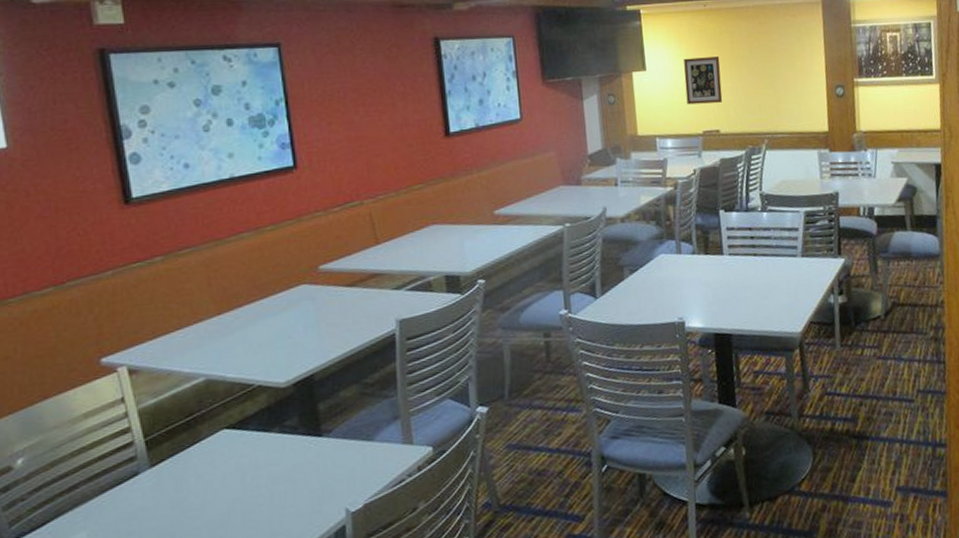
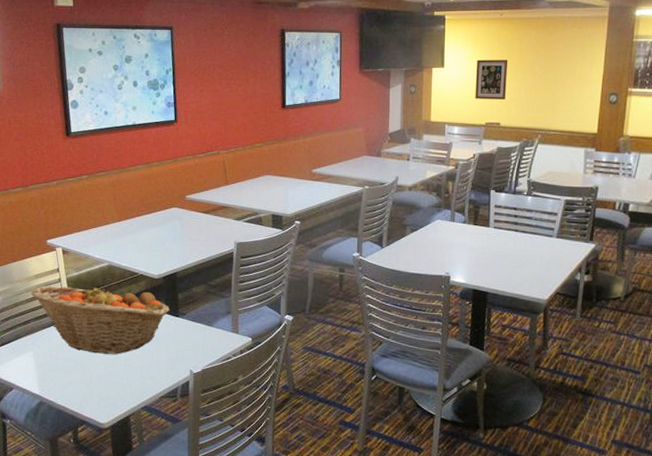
fruit basket: none [77,406,308,515] -> present [31,284,171,354]

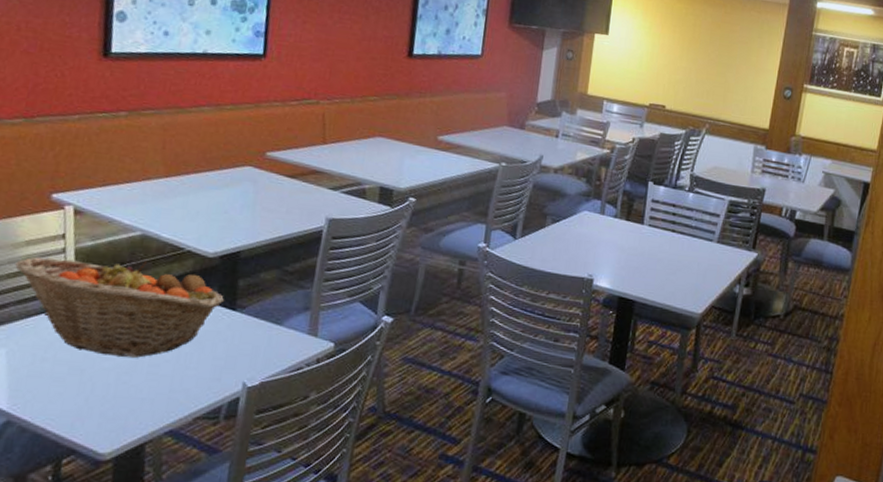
wall art: present [475,60,508,100] -> none [640,31,680,80]

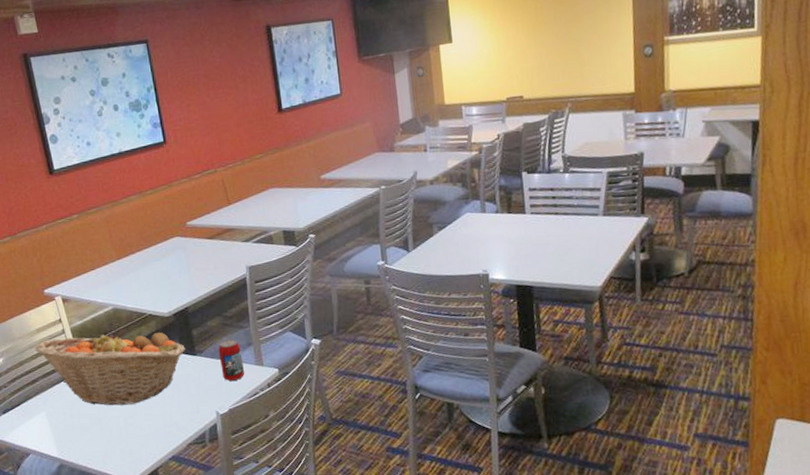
beverage can: none [263,298,295,350] -> present [218,338,245,382]

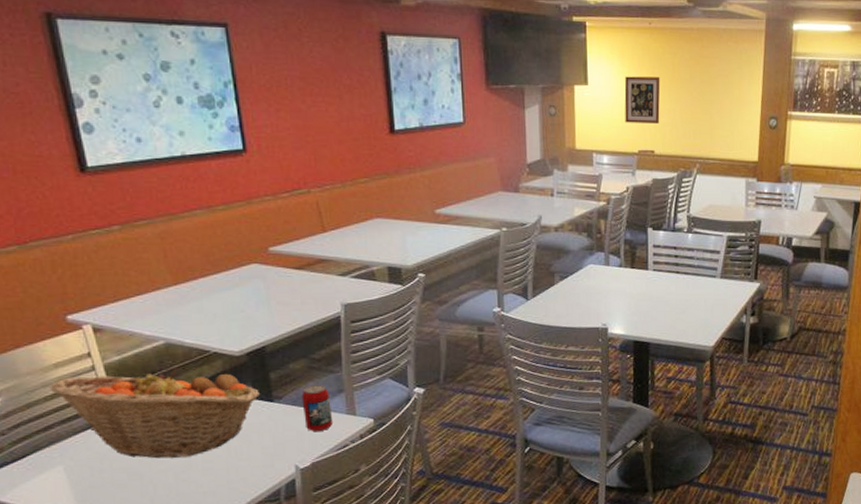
wall art: none [488,24,526,73] -> present [624,76,660,124]

